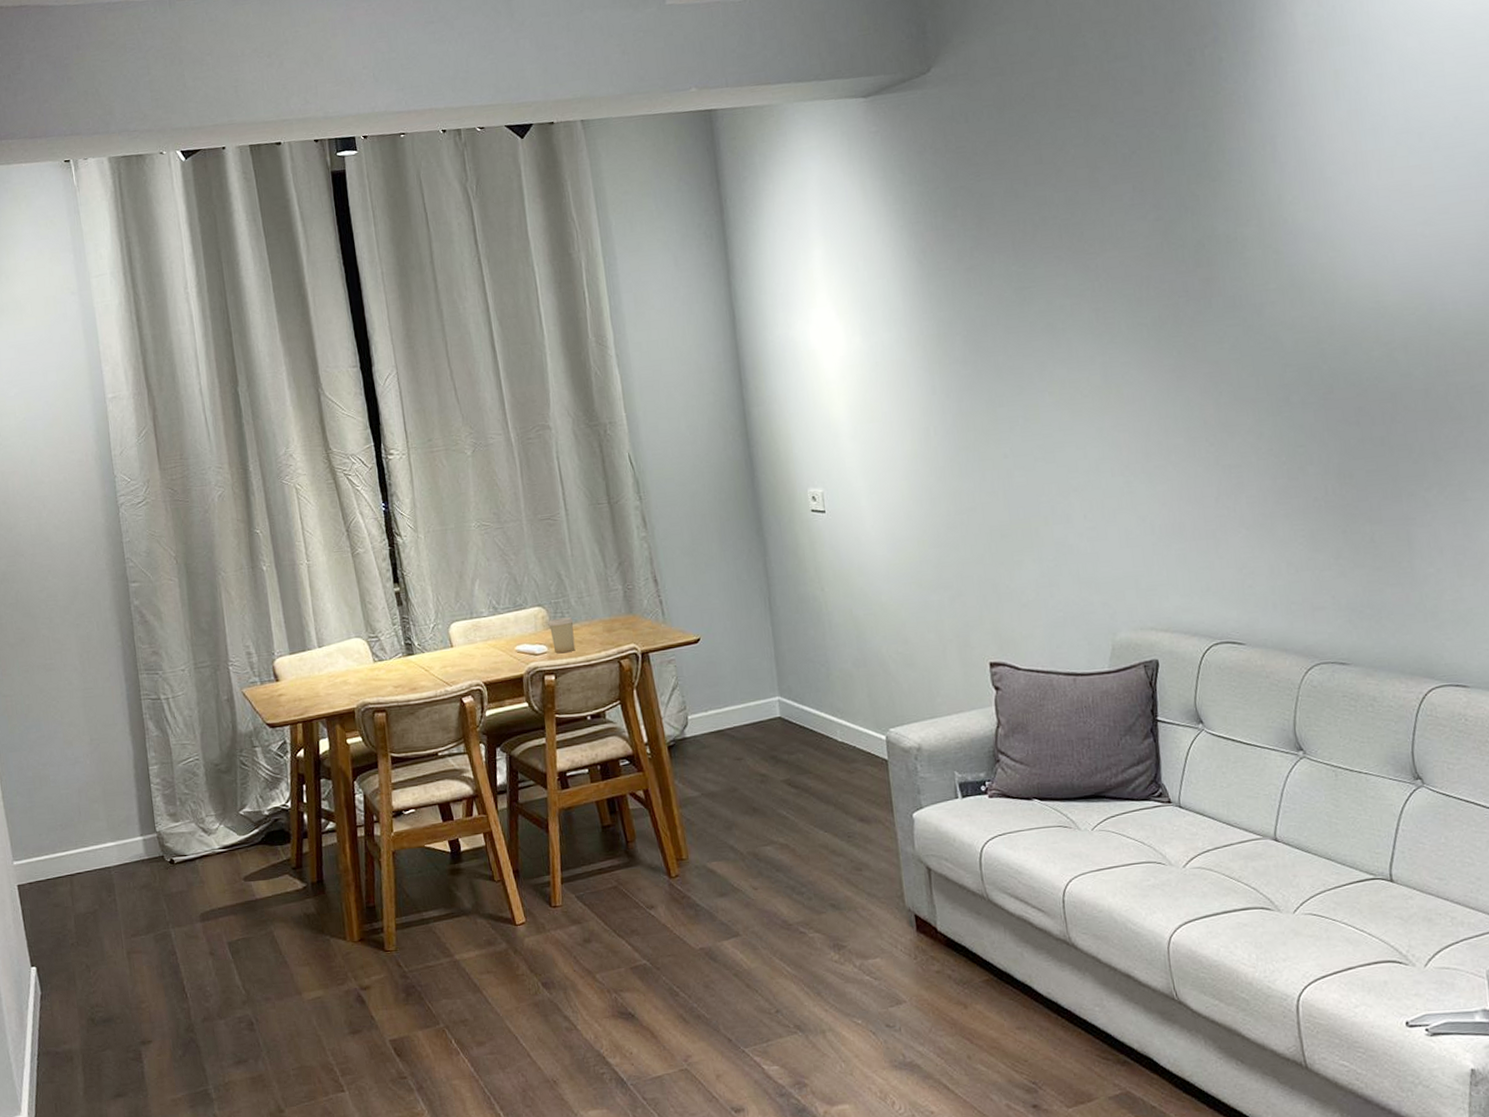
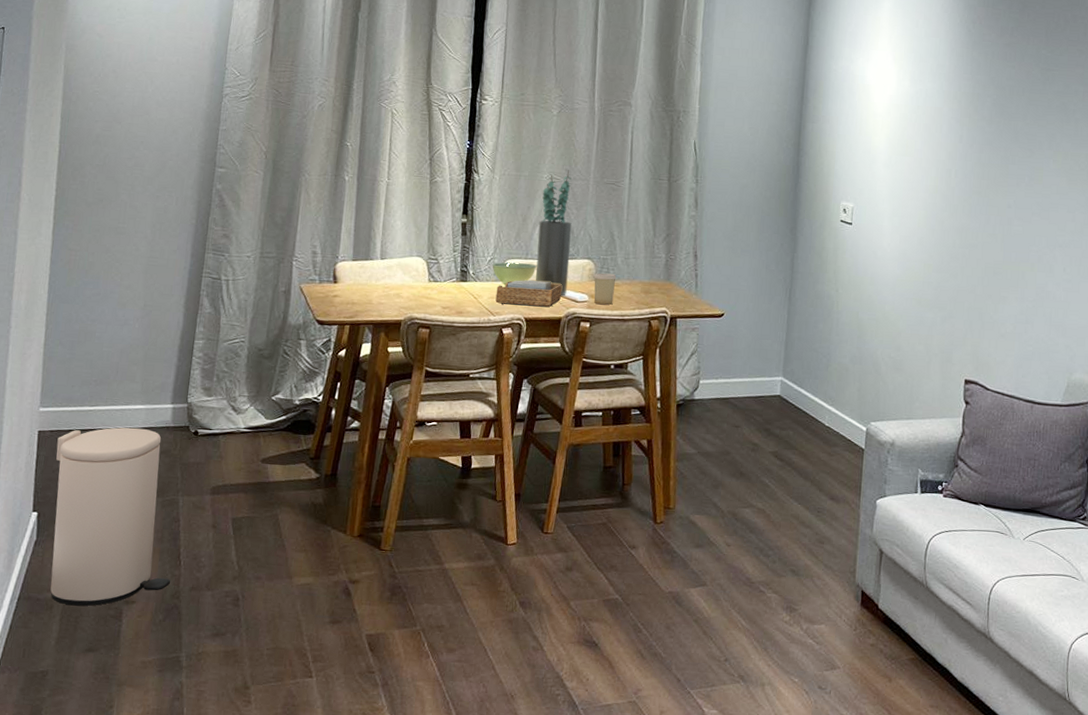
pedal bin: none [38,865,182,1054] -> present [50,427,171,606]
bowl: none [436,623,485,654] -> present [492,262,537,288]
napkin holder: none [446,639,518,672] -> present [495,279,562,307]
vase: none [474,513,523,652] -> present [535,170,572,296]

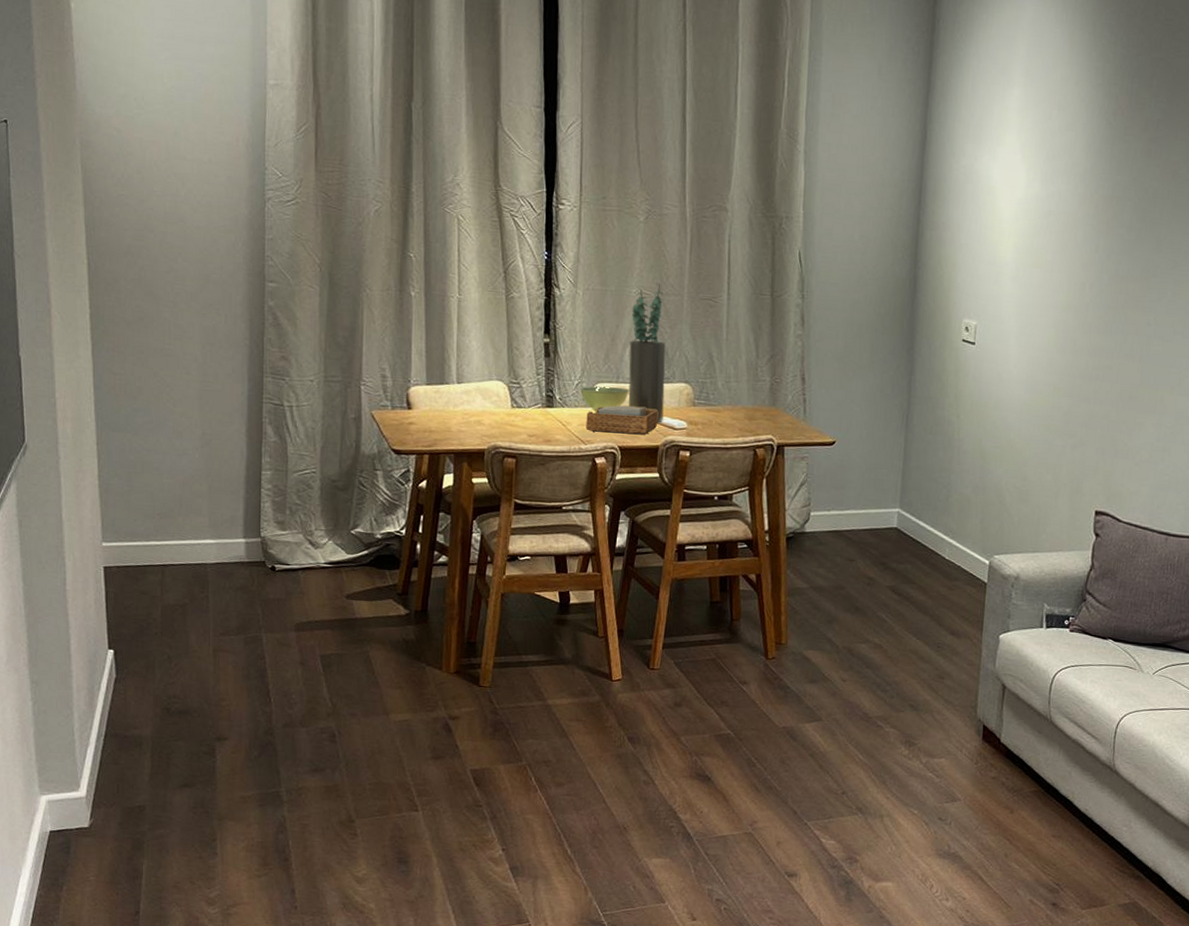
pedal bin: present [50,427,171,606] -> none [125,562,263,743]
cup: present [593,272,617,305] -> none [692,397,717,432]

